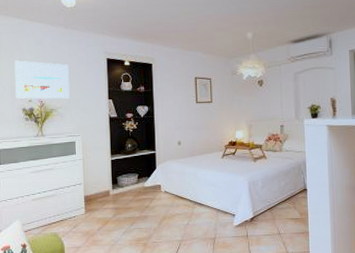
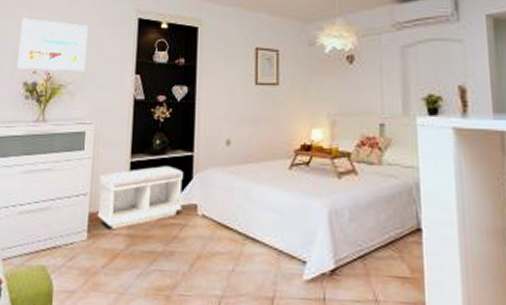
bench: none [89,161,150,205] -> present [97,166,183,229]

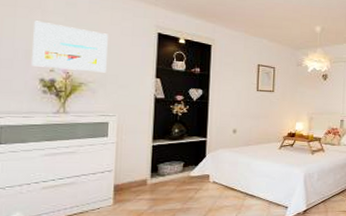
bench: present [97,166,183,229] -> none [122,148,198,195]

